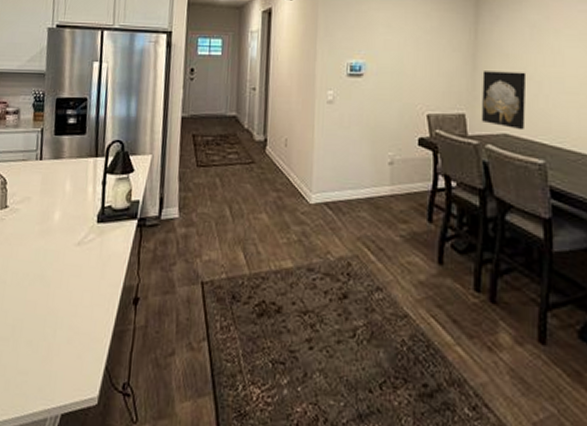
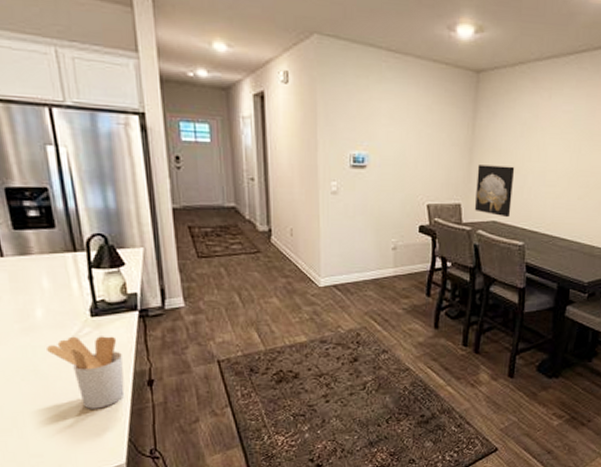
utensil holder: none [55,242,116,326] -> present [47,336,125,409]

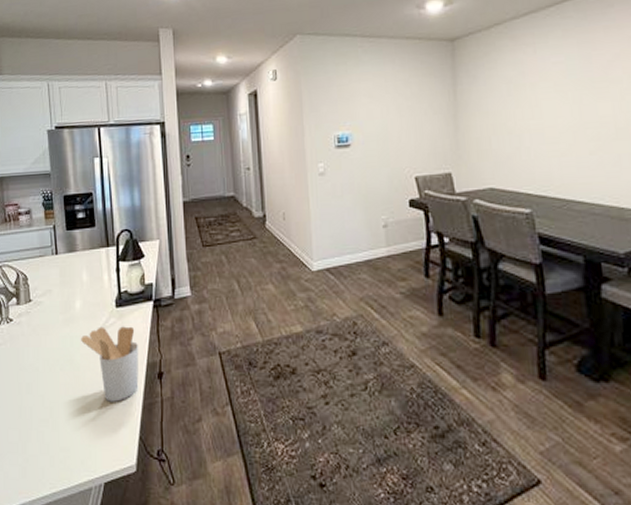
wall art: present [474,165,515,218] -> none [464,127,510,183]

